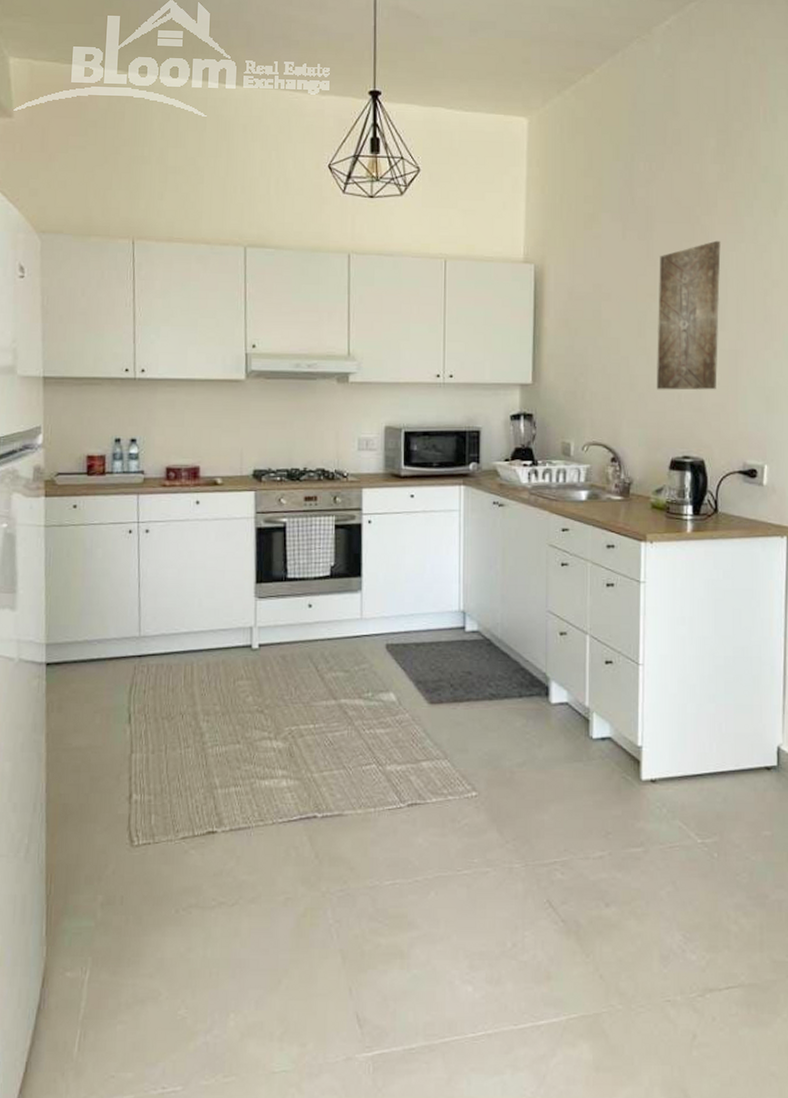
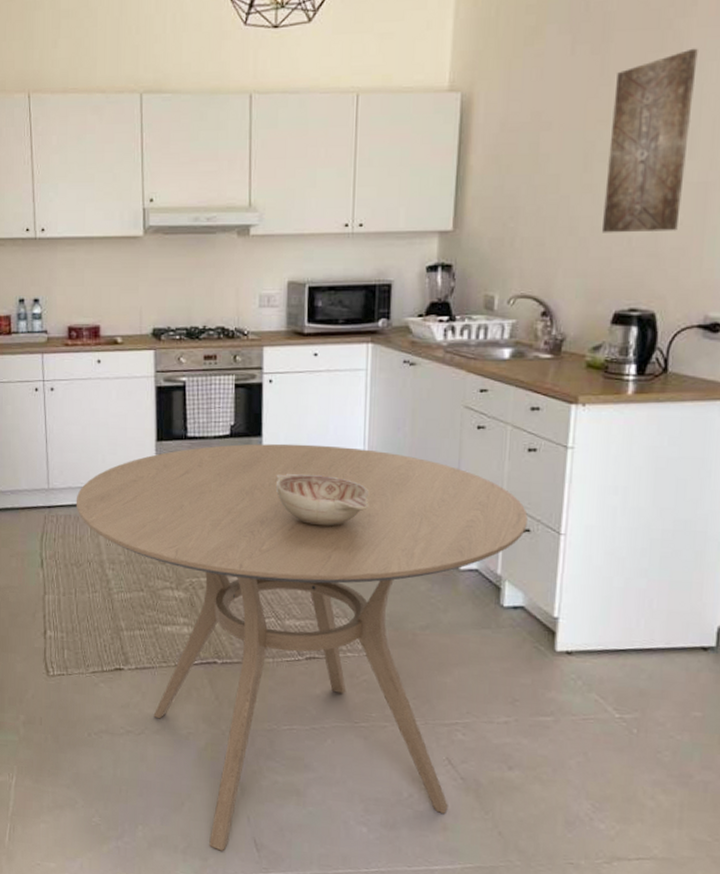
dining table: none [169,583,609,1033] -> present [76,443,528,851]
decorative bowl: none [375,613,466,666] -> present [275,473,369,526]

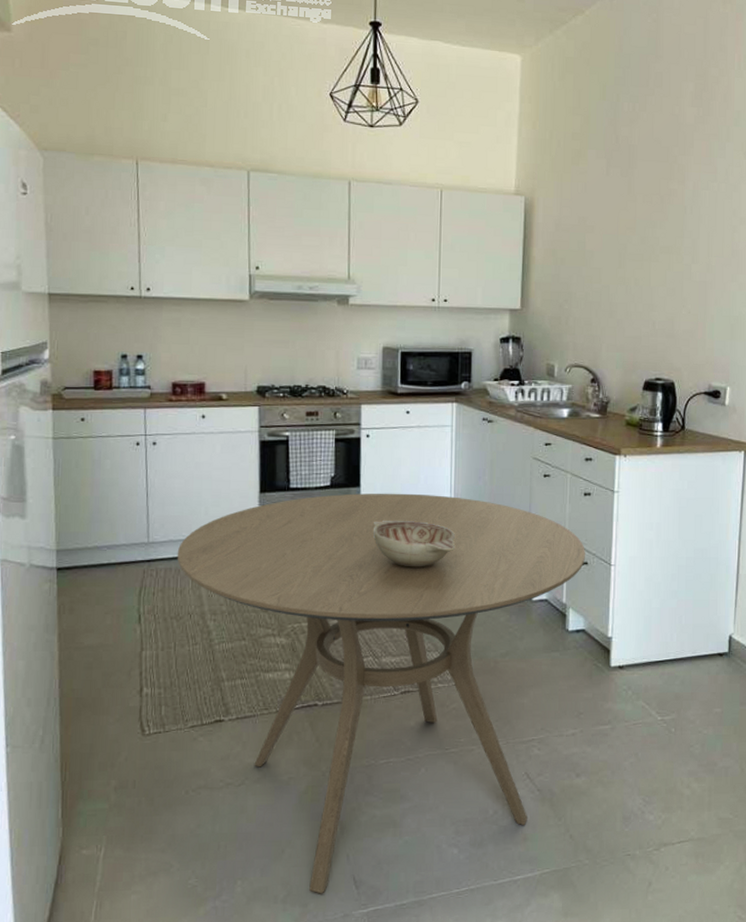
wall art: present [602,48,698,233] -> none [634,179,695,318]

